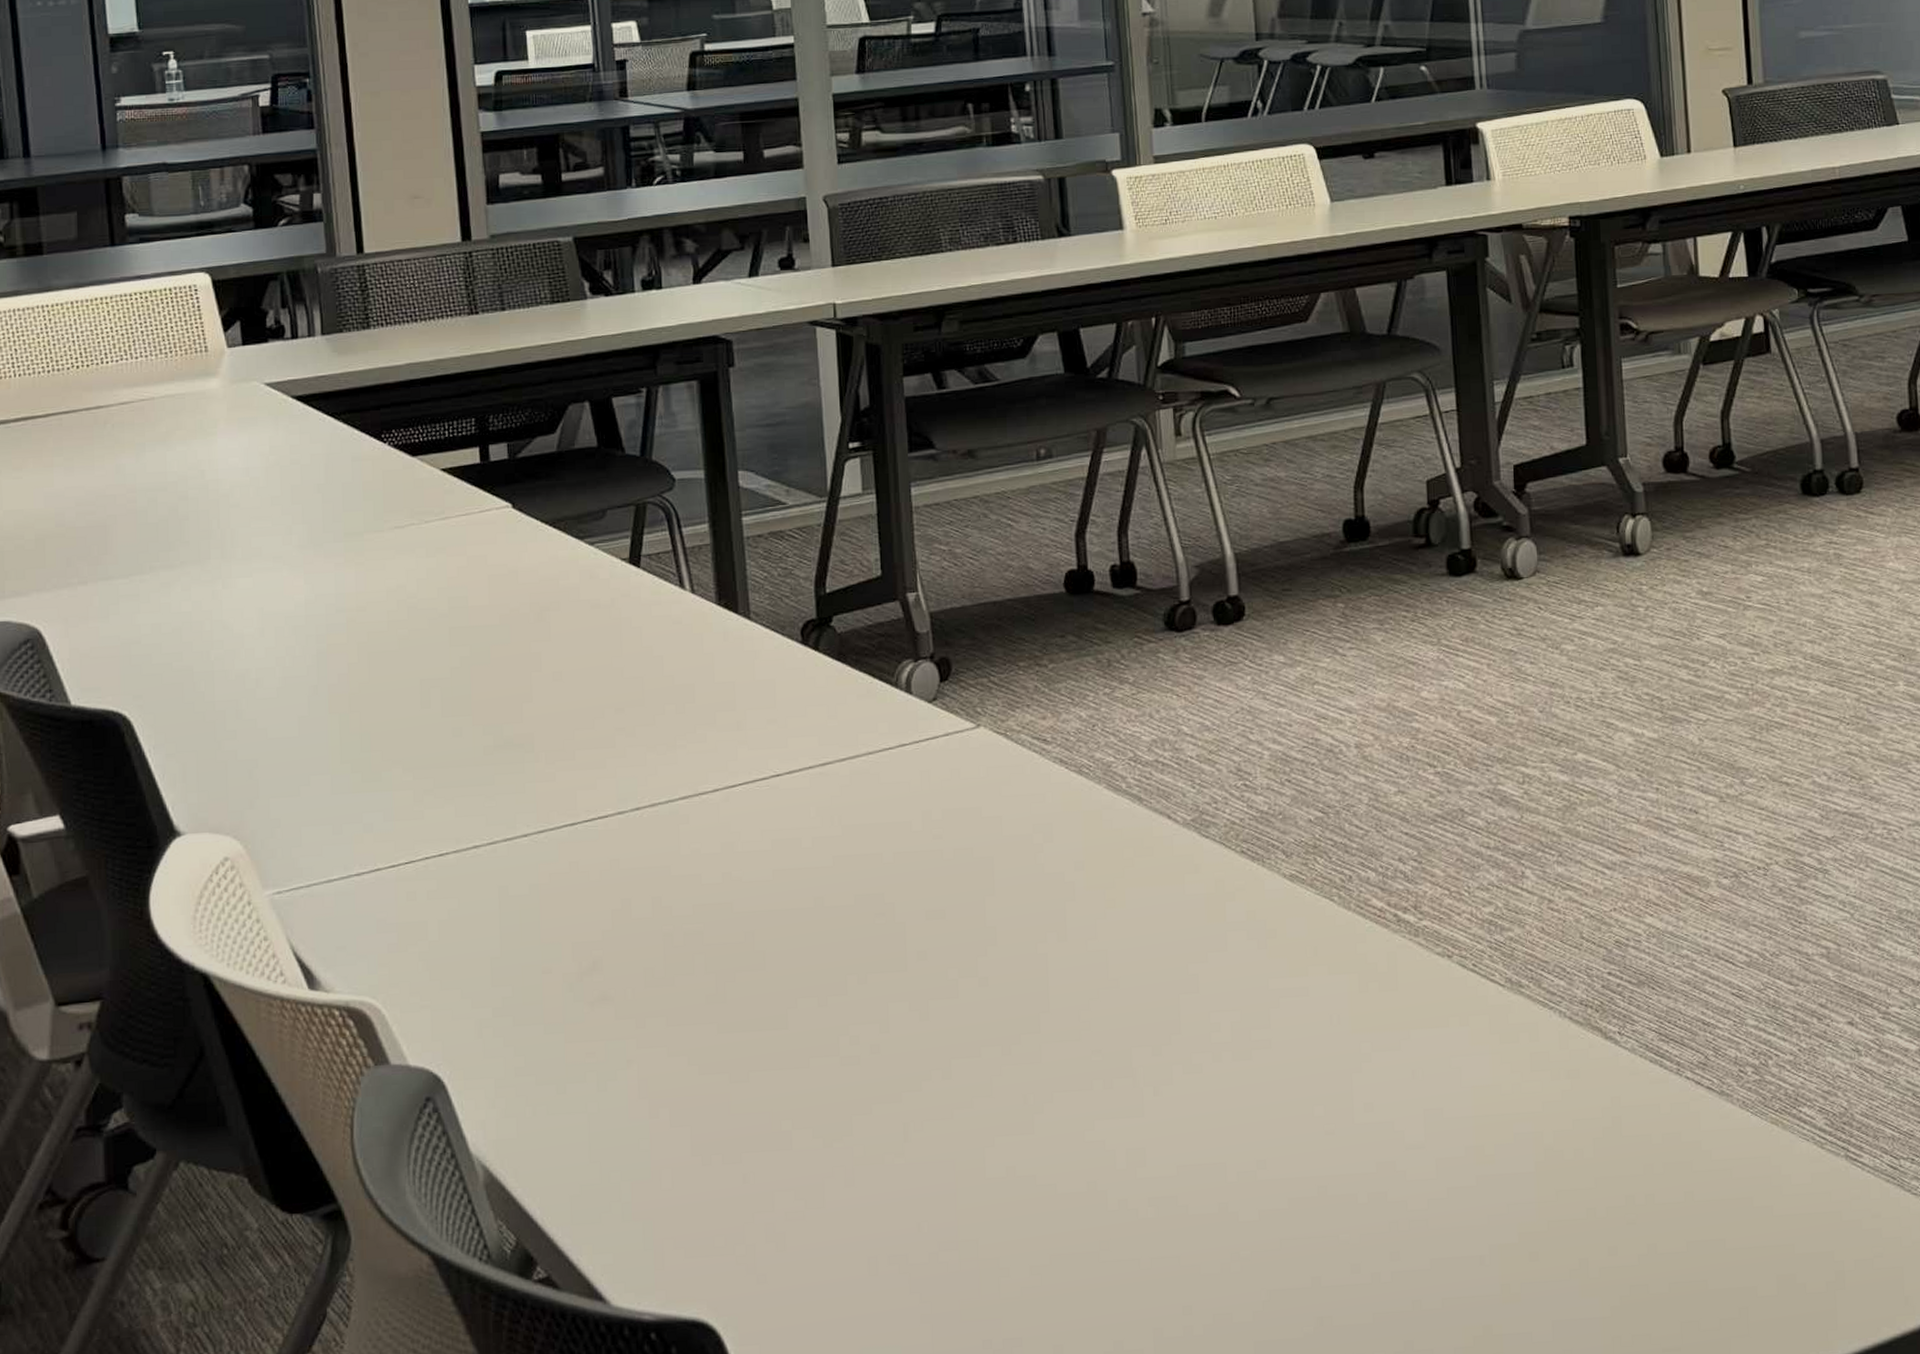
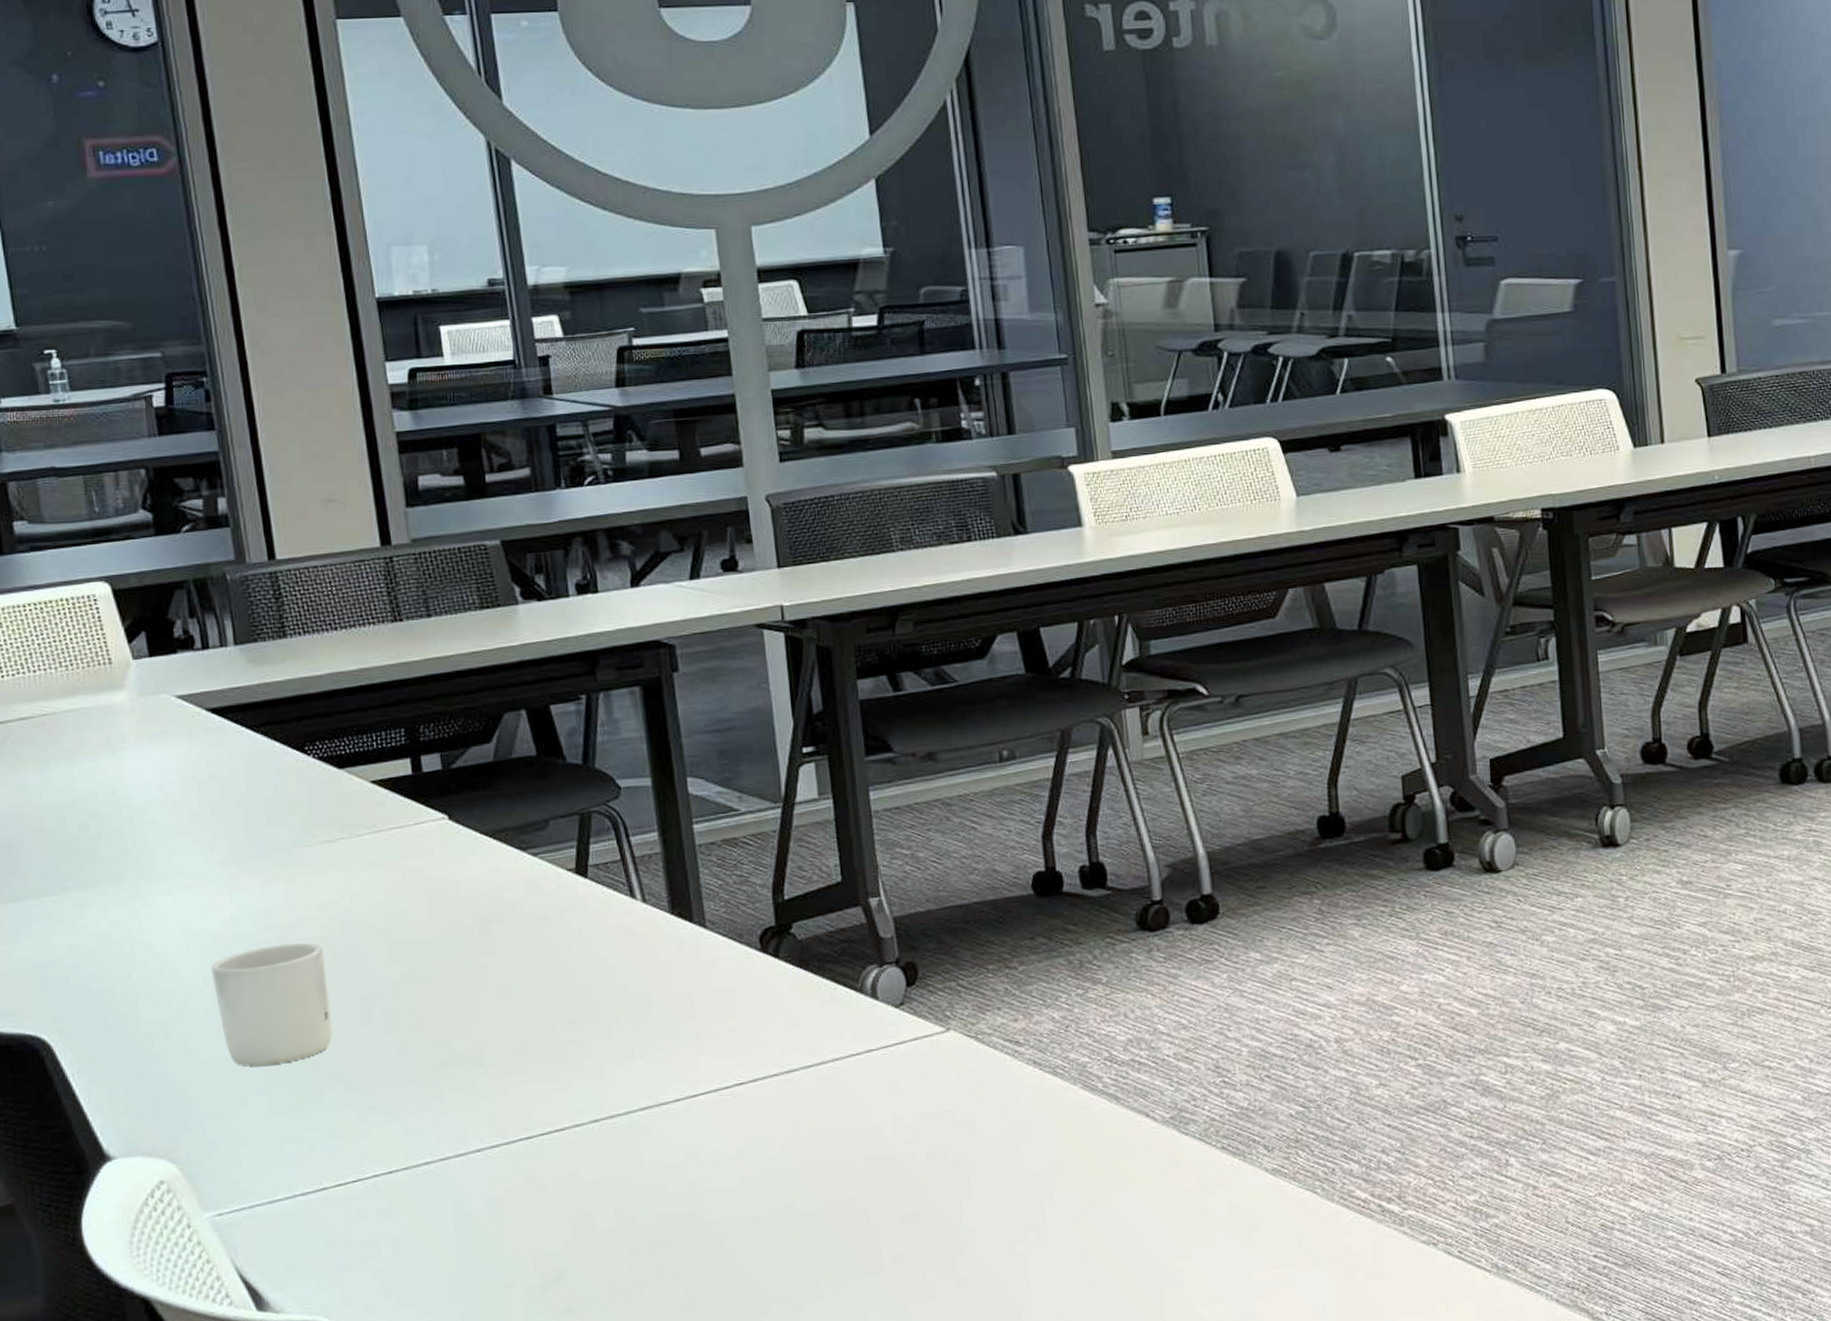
mug: none [283,626,393,747] -> present [210,943,332,1066]

